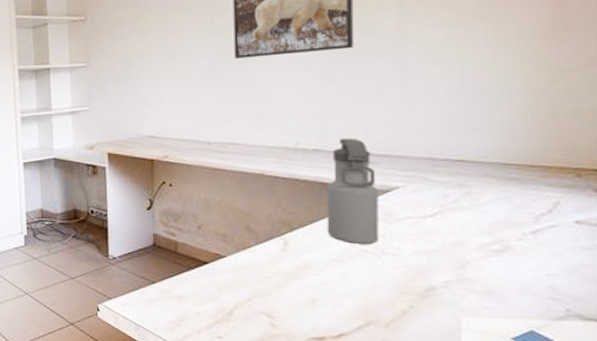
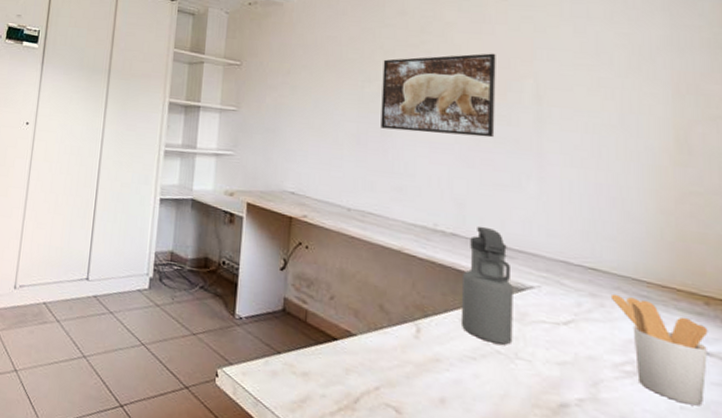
utensil holder: none [477,181,579,271] -> present [610,293,708,407]

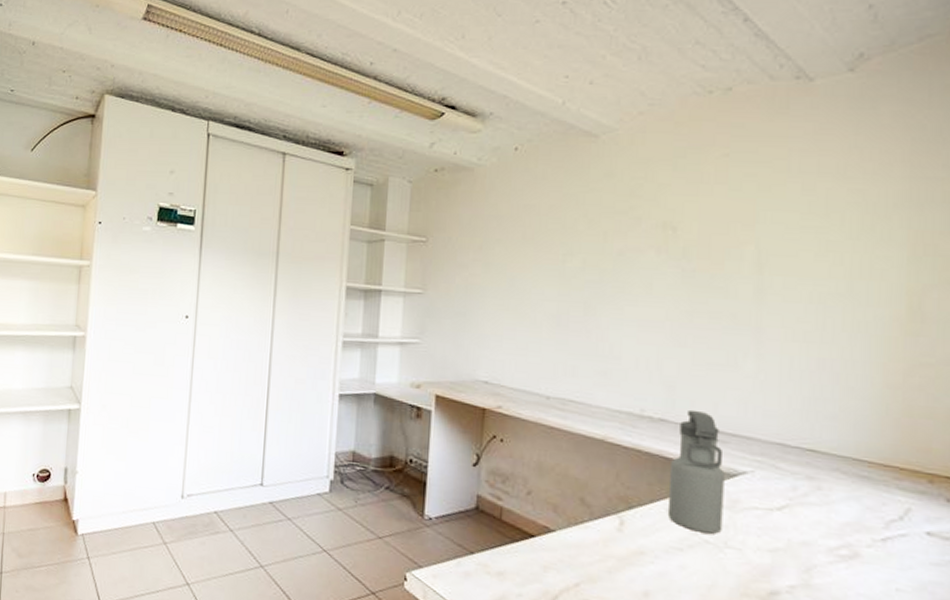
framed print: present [380,53,496,138] -> none [583,217,714,313]
utensil holder: present [610,293,708,407] -> none [828,475,931,588]

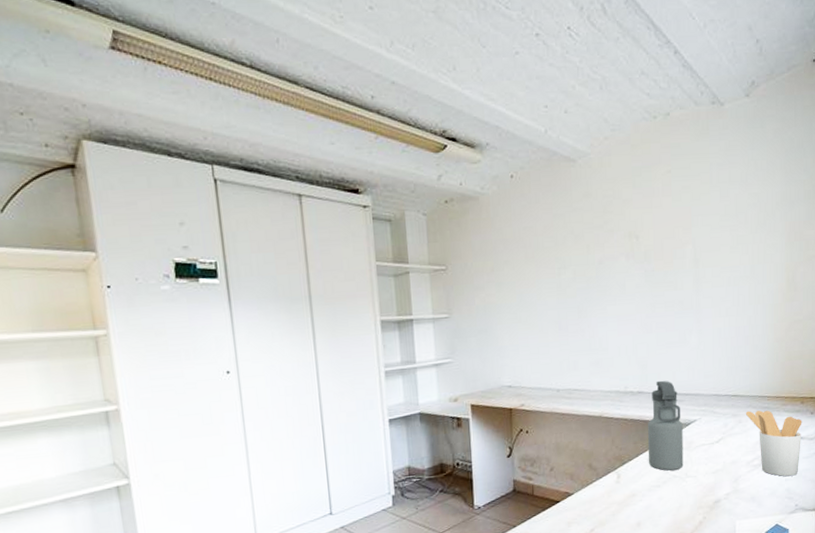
utensil holder: none [828,475,931,588] -> present [745,410,802,477]

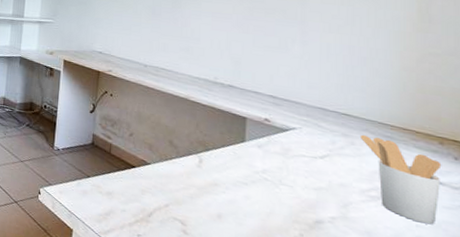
water bottle: present [647,380,684,471] -> none [235,79,279,174]

